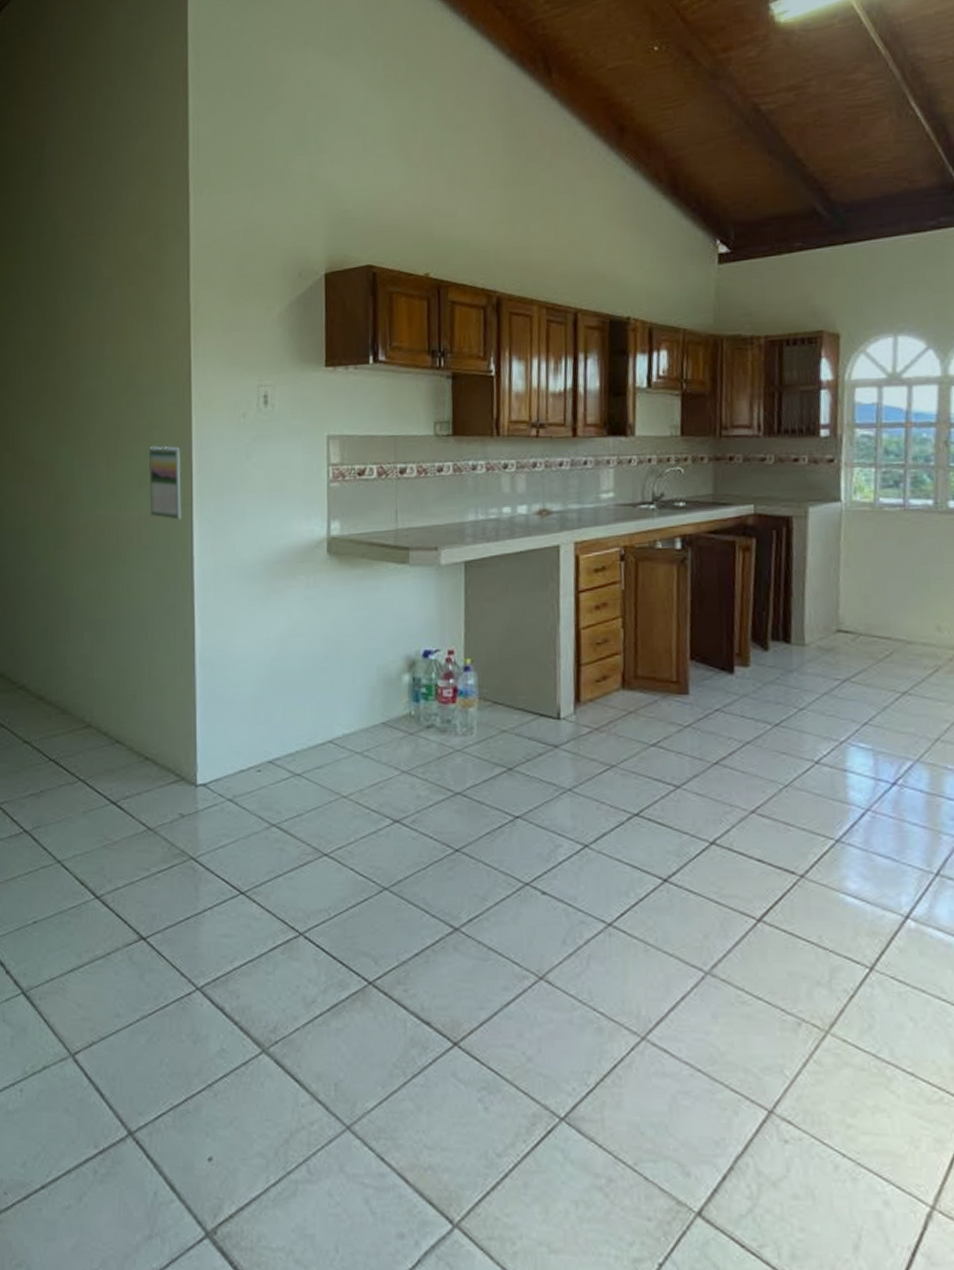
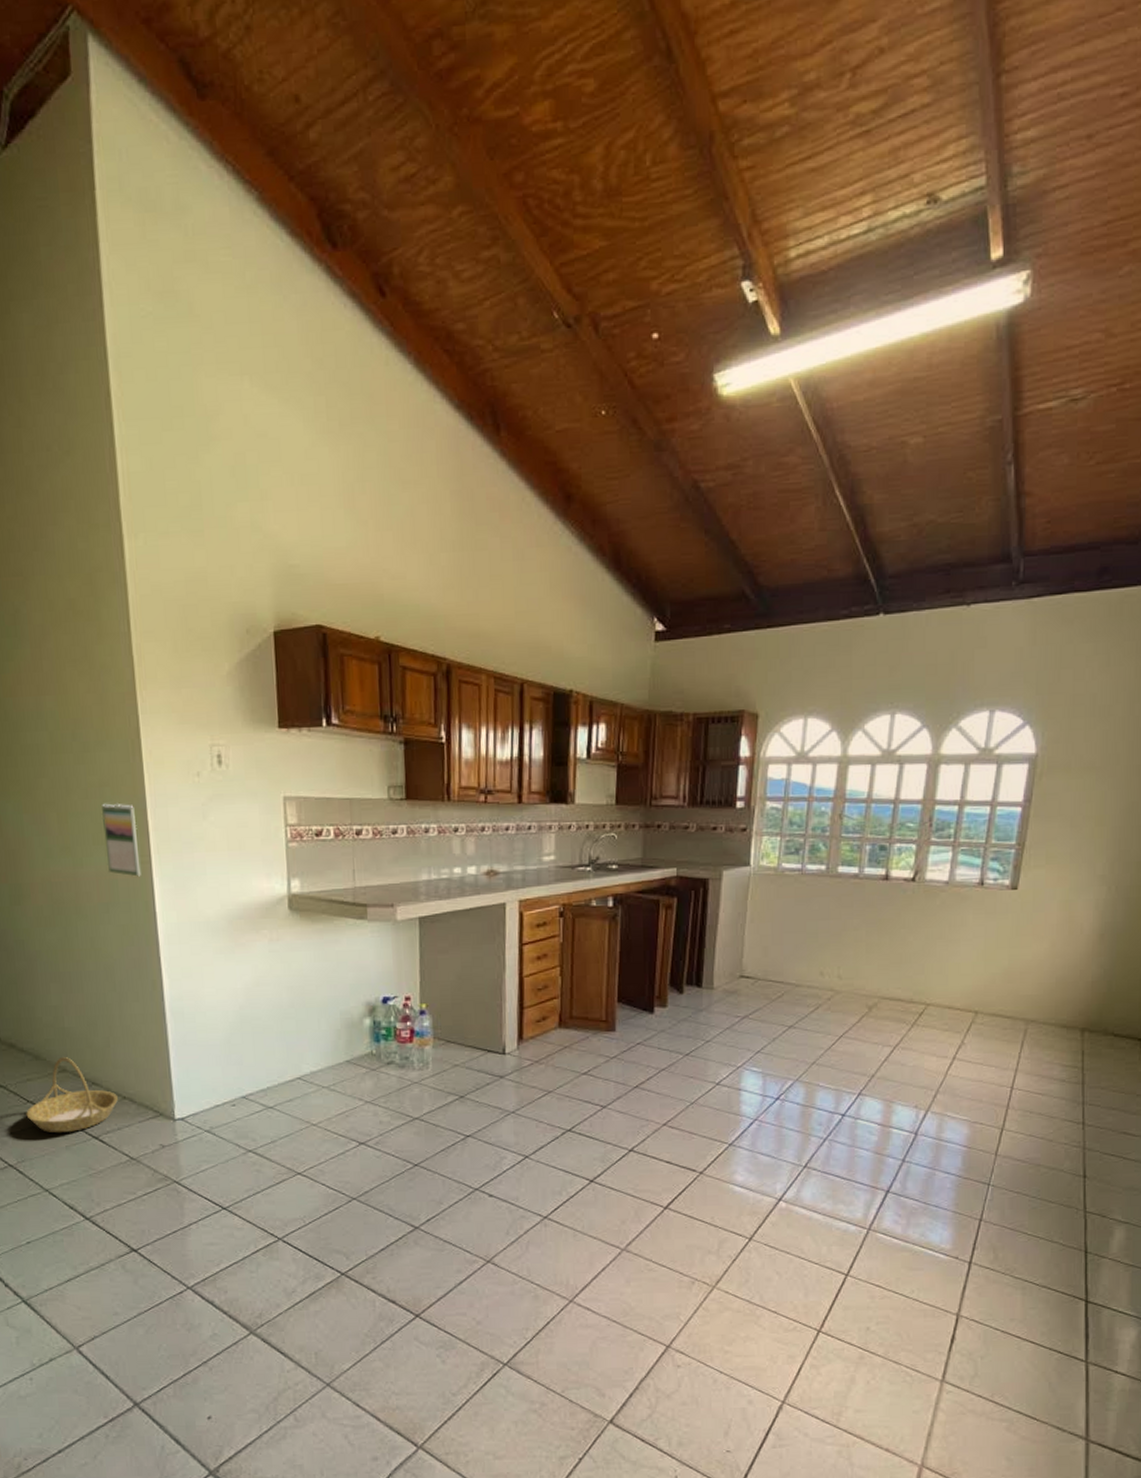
basket: none [47,712,140,795] -> present [26,1057,118,1132]

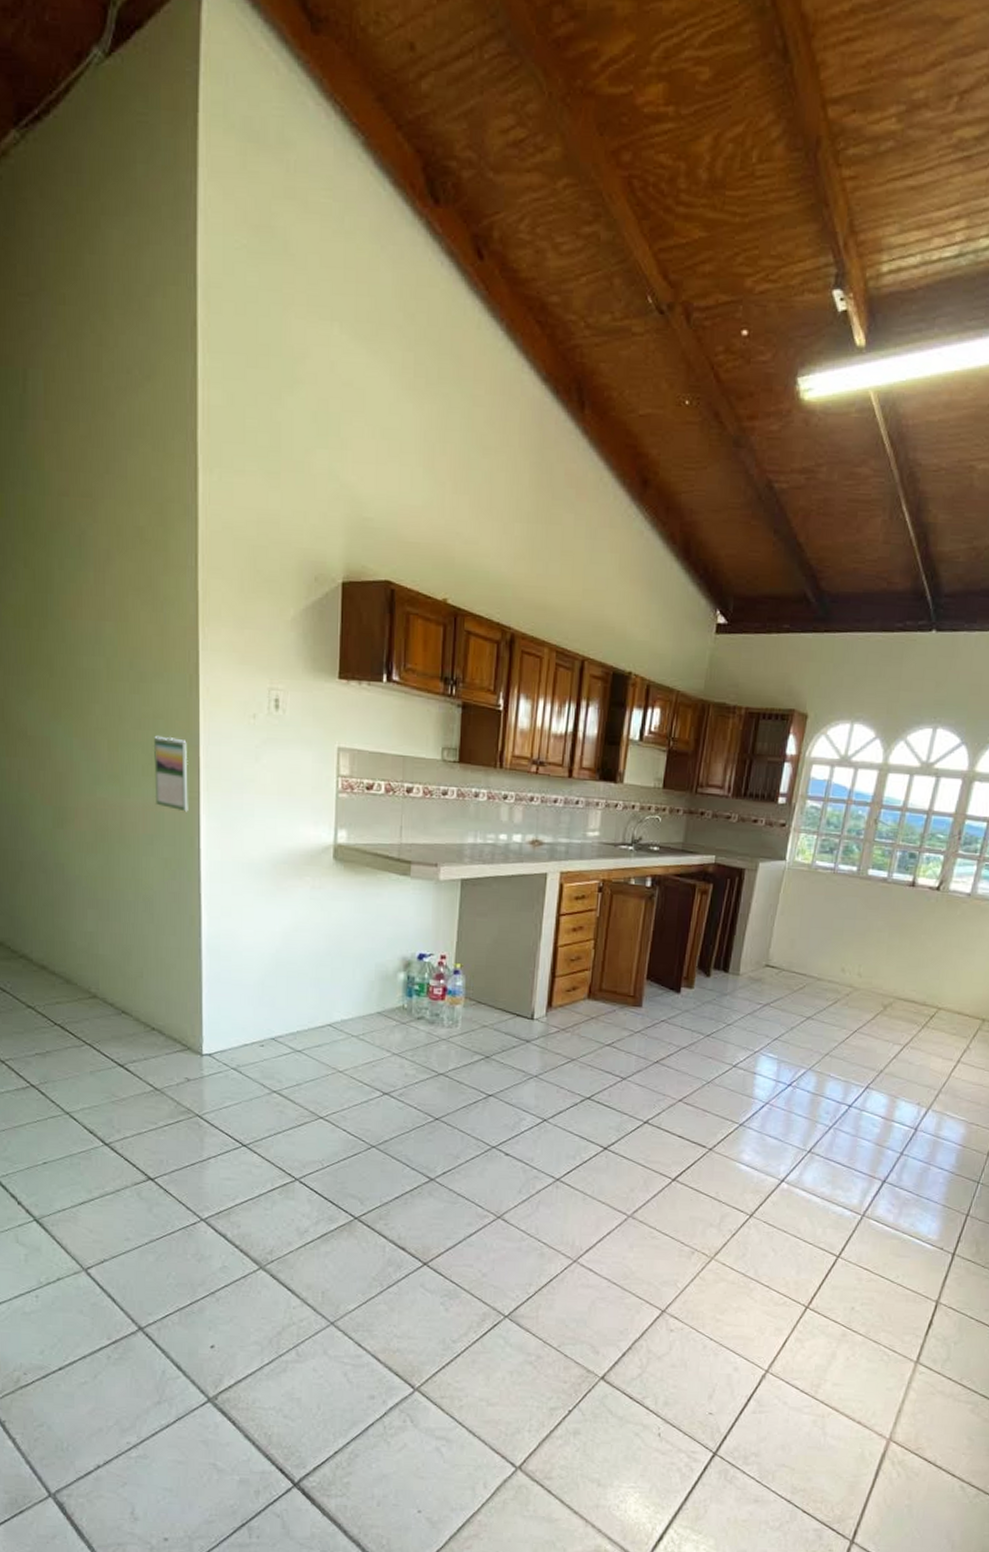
basket: present [26,1057,118,1132] -> none [52,983,146,1058]

